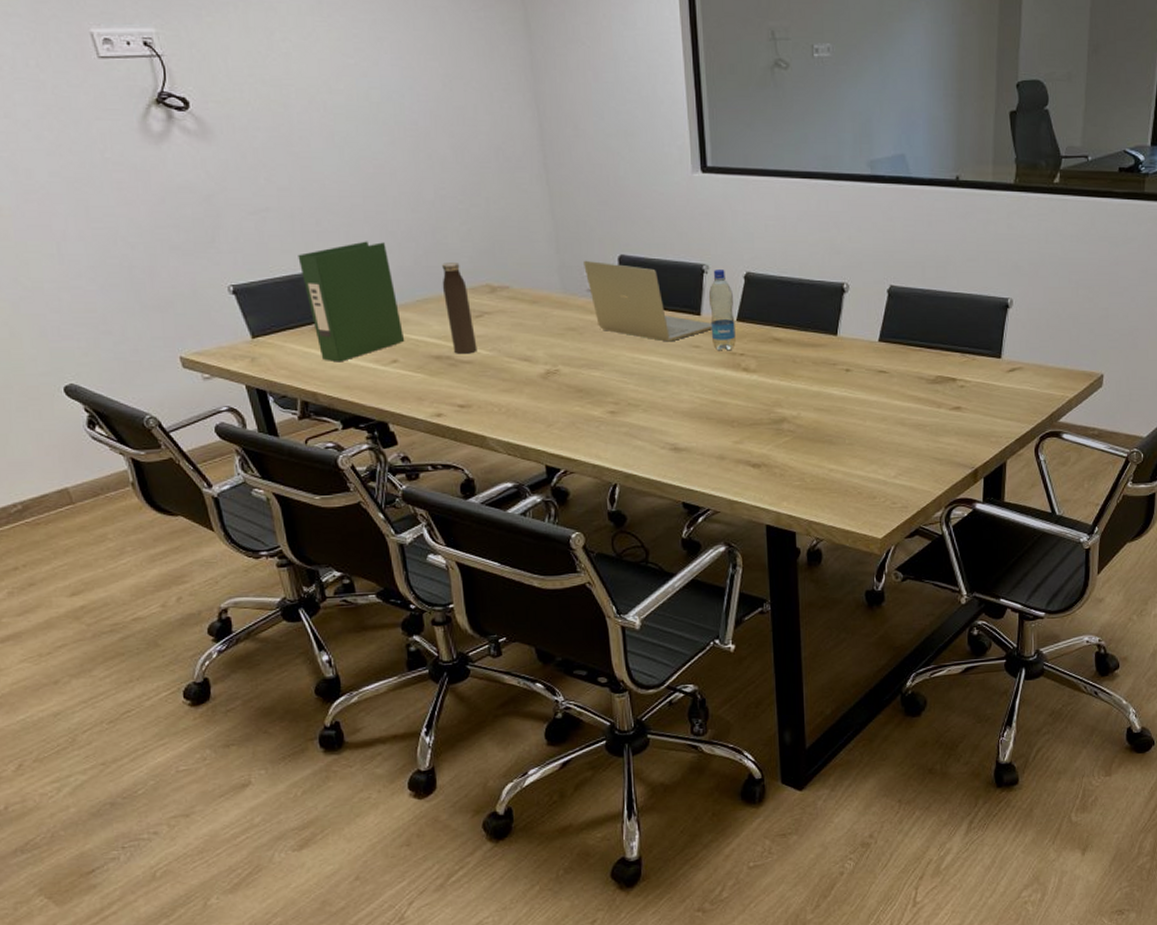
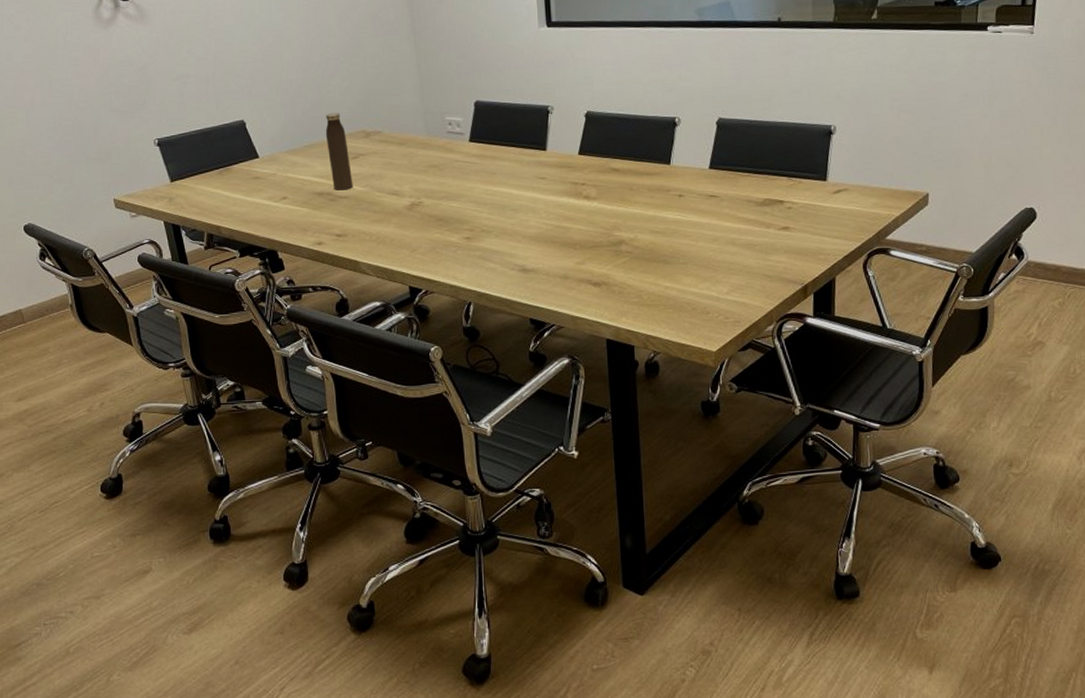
binder: present [298,241,405,362] -> none [210,98,294,200]
laptop: present [584,260,712,342] -> none [445,106,556,175]
bottle: present [708,270,736,351] -> none [553,110,578,182]

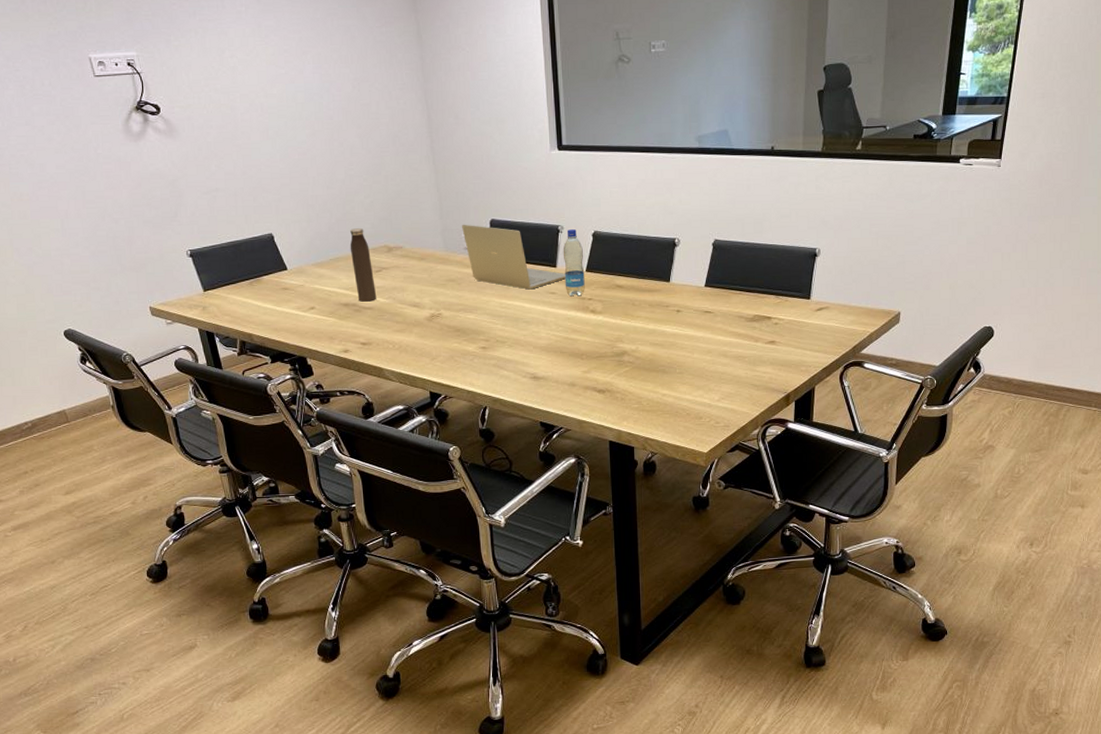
laptop: none [445,106,556,175] -> present [462,224,566,290]
bottle: none [553,110,578,182] -> present [563,229,585,297]

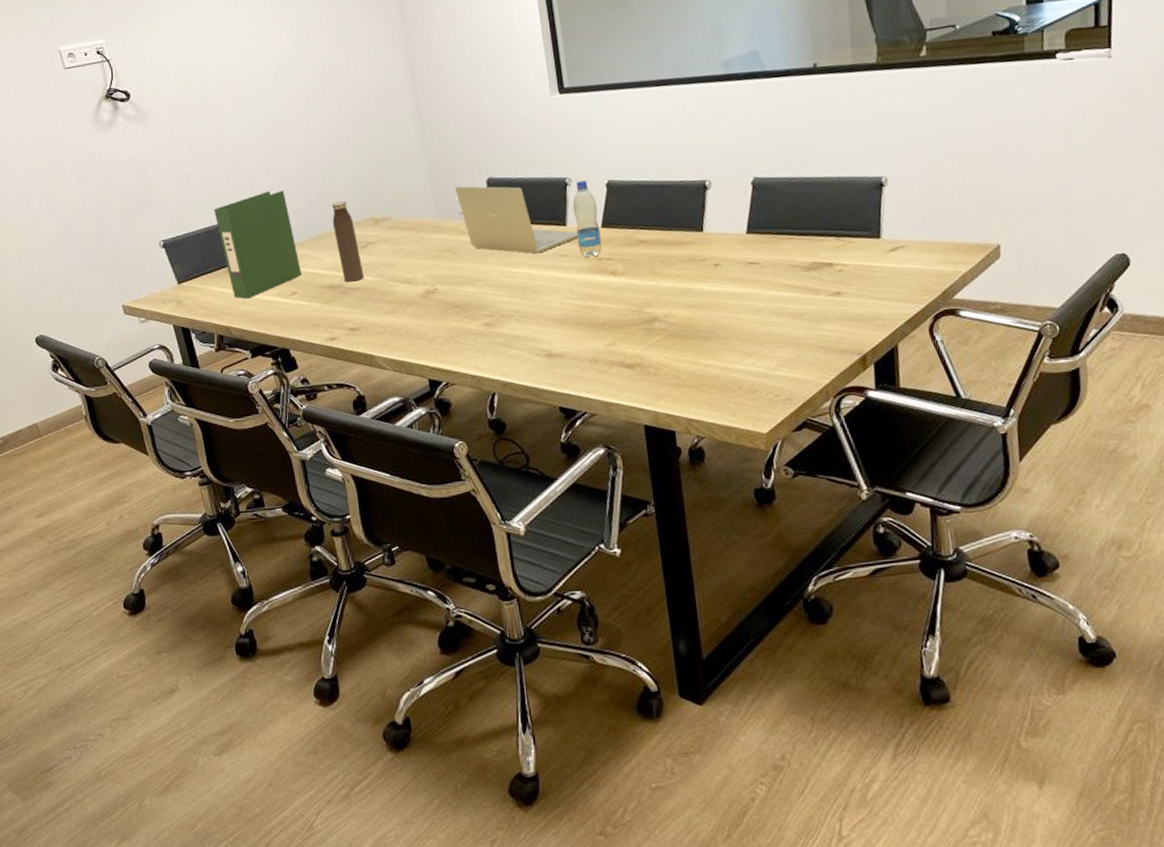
binder: none [239,213,321,310] -> present [214,190,302,299]

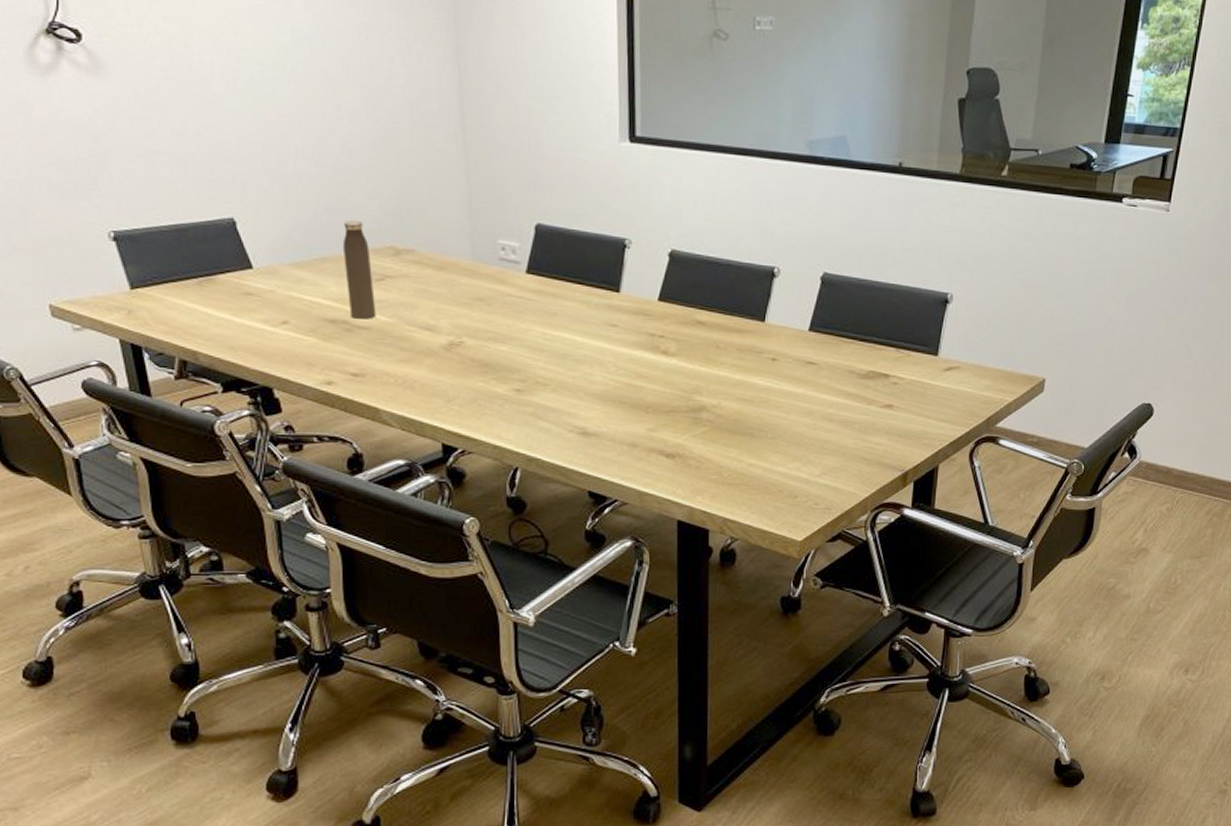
binder: present [214,190,302,299] -> none [188,192,298,321]
laptop: present [455,186,578,254] -> none [497,227,631,319]
bottle: present [572,180,602,258] -> none [629,245,656,332]

